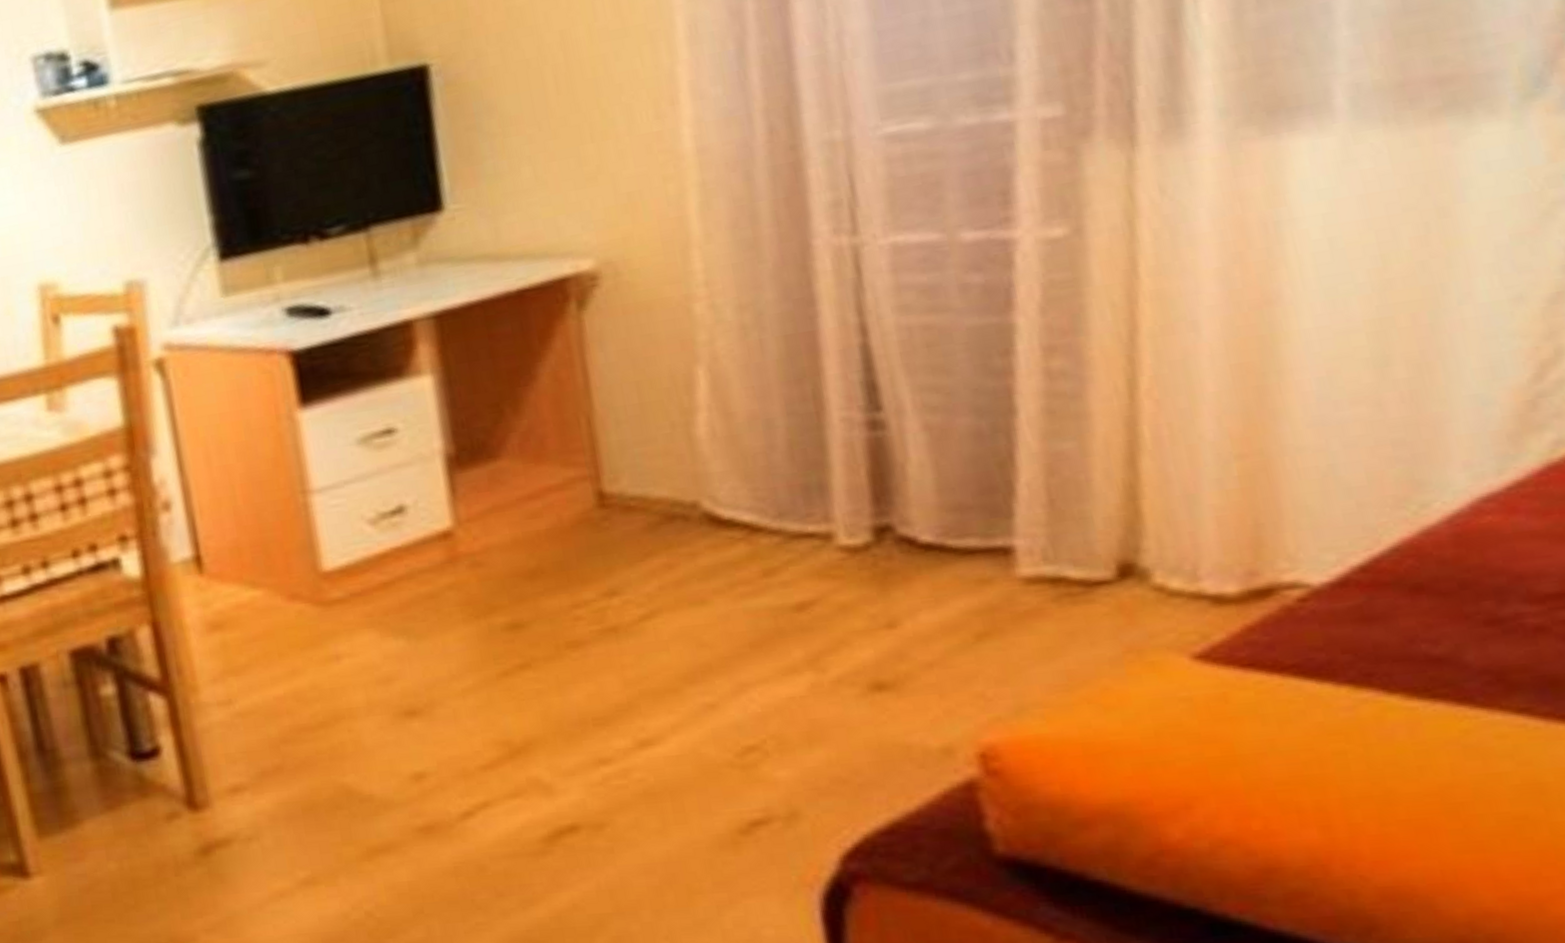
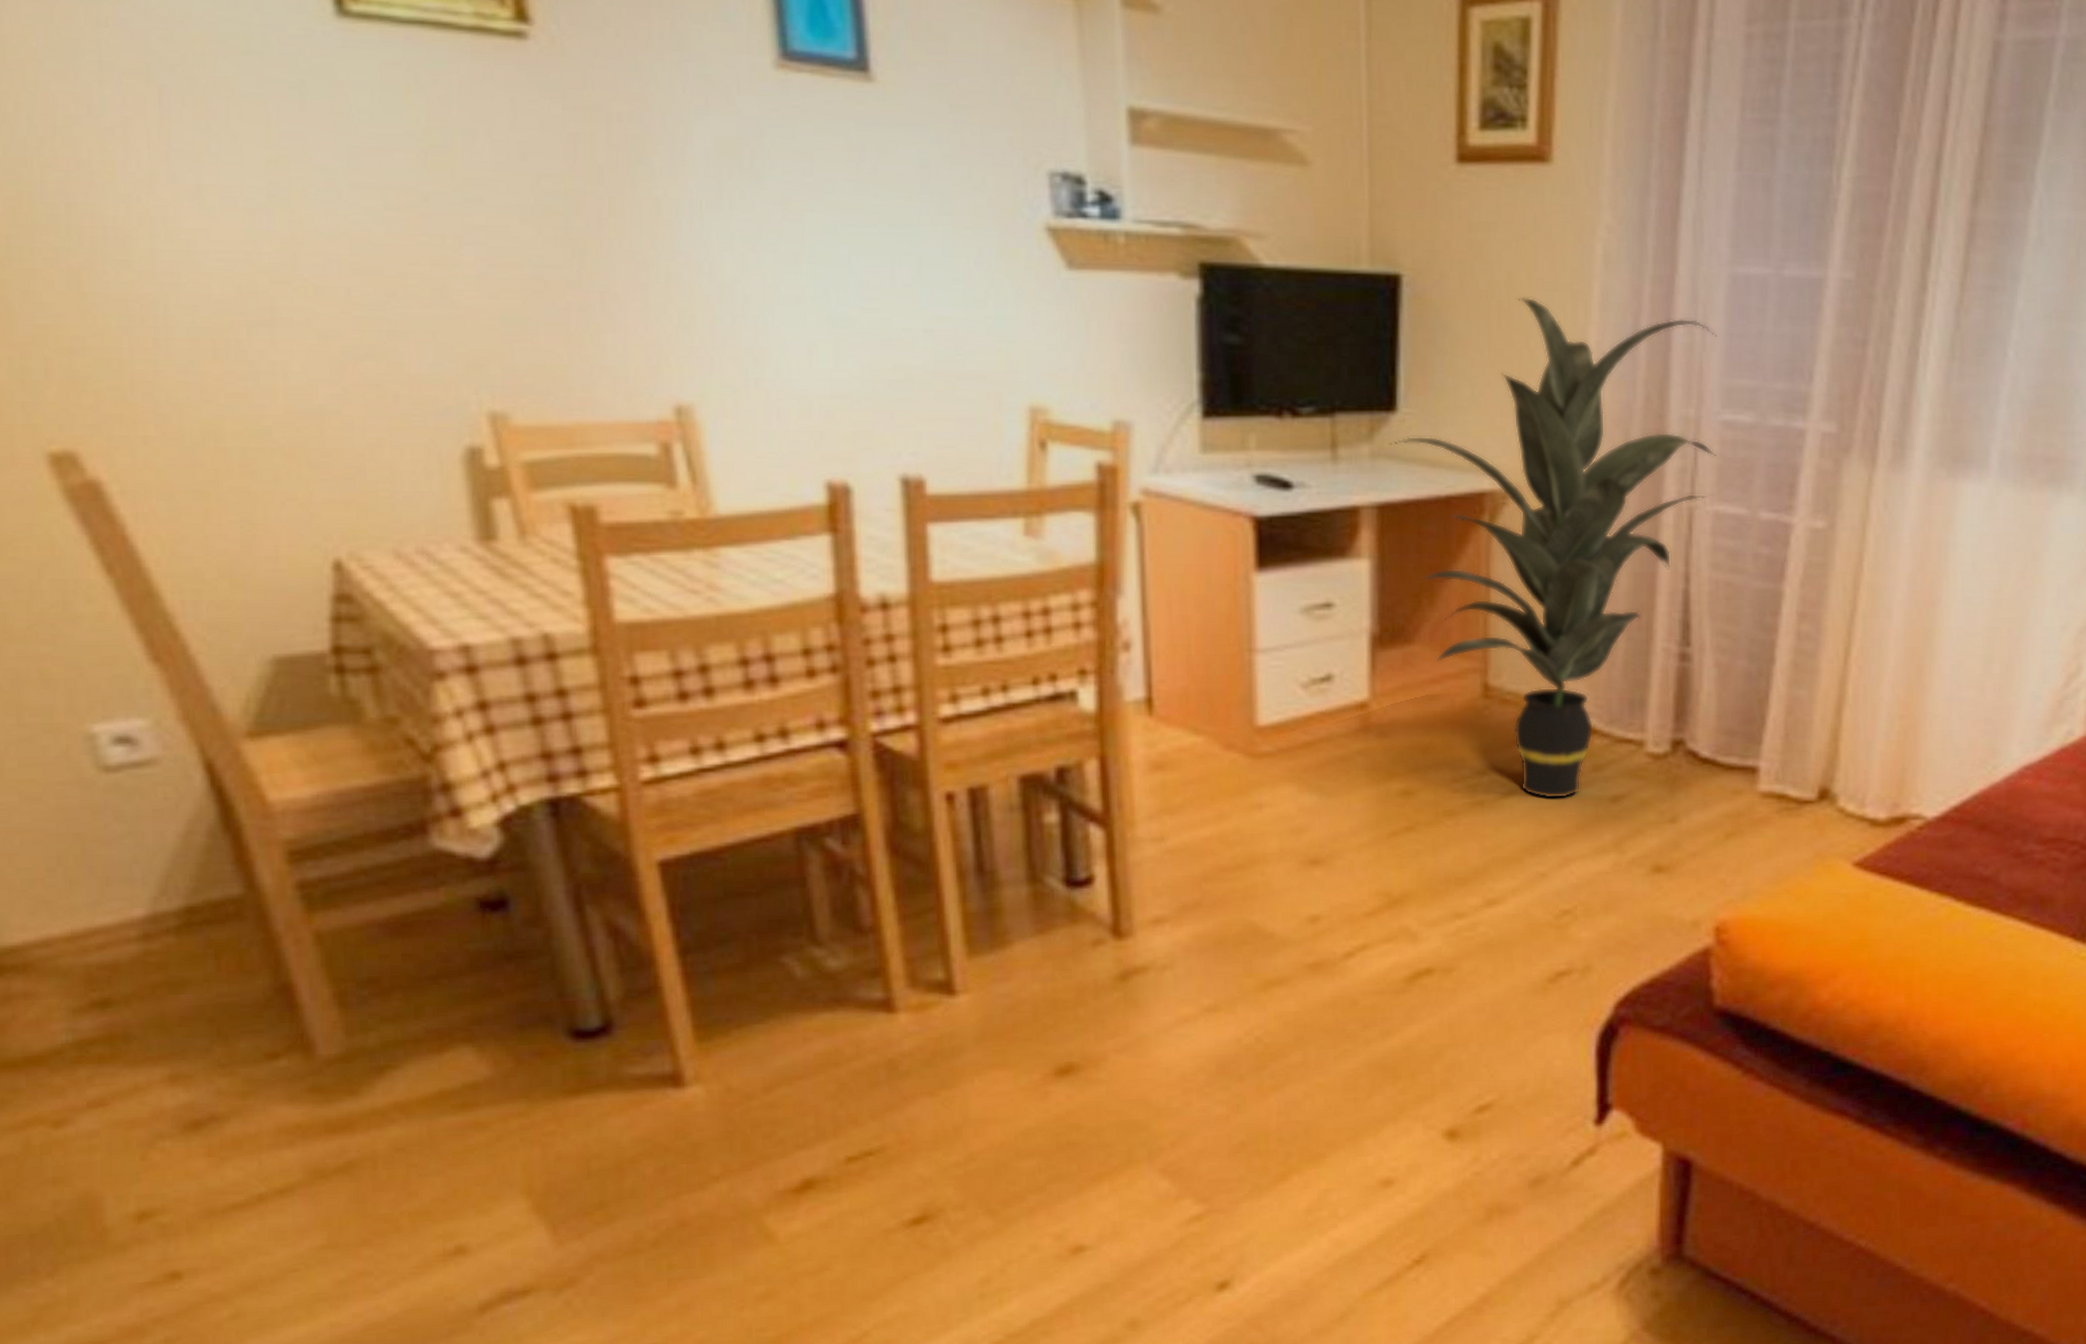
indoor plant: none [439,26,886,616] -> present [1389,297,1718,800]

